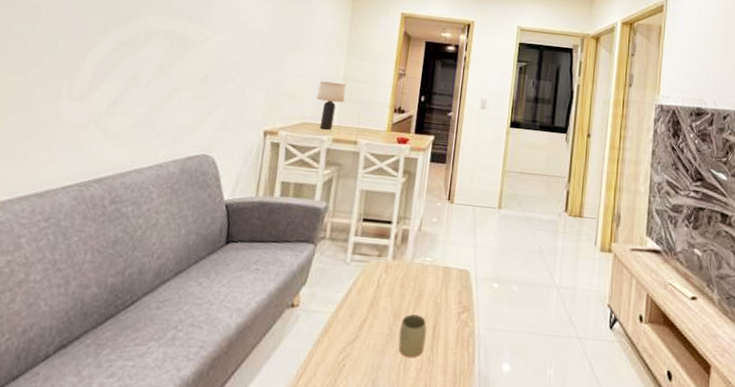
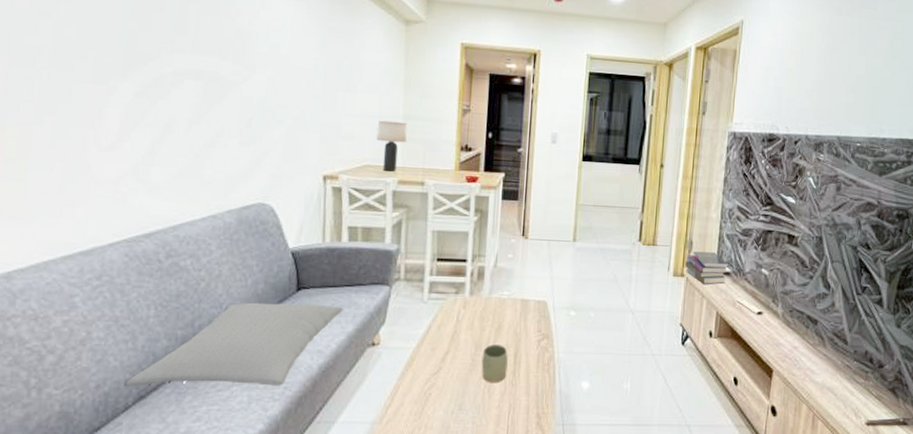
pillow: none [49,253,268,345] -> present [124,302,344,387]
books: none [613,226,658,263] -> present [685,251,728,284]

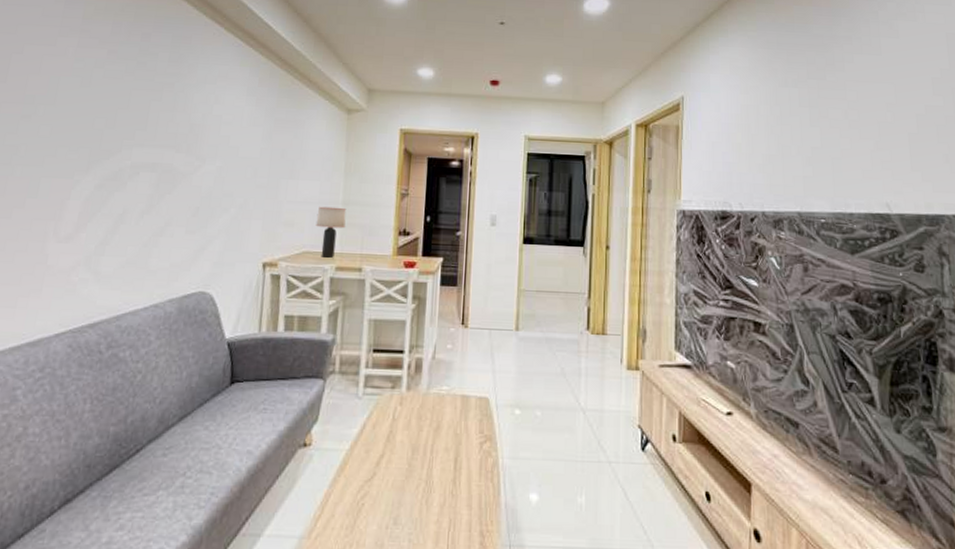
pillow: present [124,302,344,387] -> none [52,396,276,491]
mug: present [481,344,508,383] -> none [418,447,448,493]
books: present [685,251,728,284] -> none [639,341,688,379]

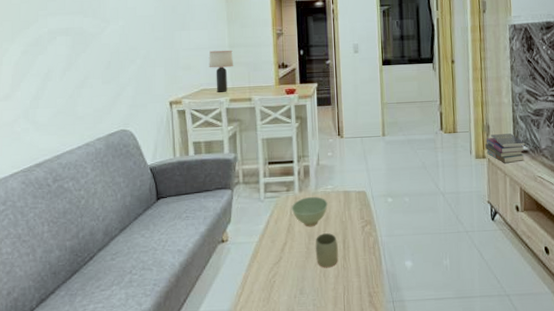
bowl: none [394,397,441,438] -> present [291,196,328,227]
mug: none [418,447,448,493] -> present [315,233,338,268]
books: none [639,341,688,379] -> present [485,133,525,163]

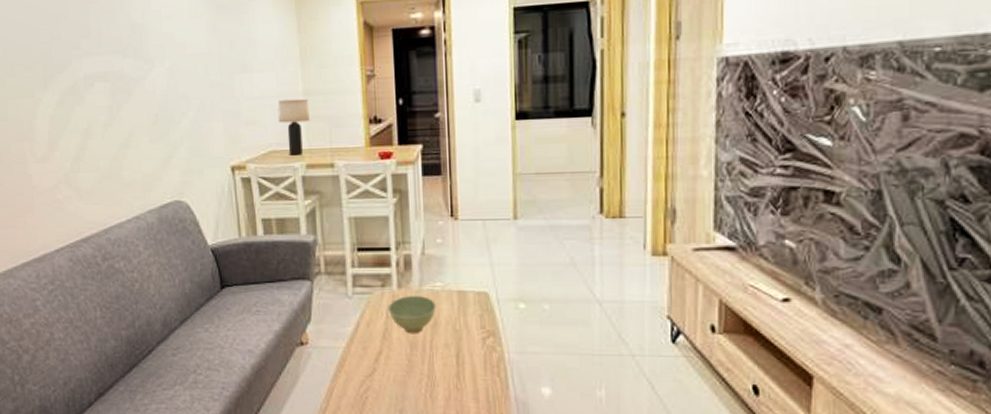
mug: present [315,233,338,268] -> none [419,343,450,387]
books: present [485,133,525,163] -> none [667,222,731,264]

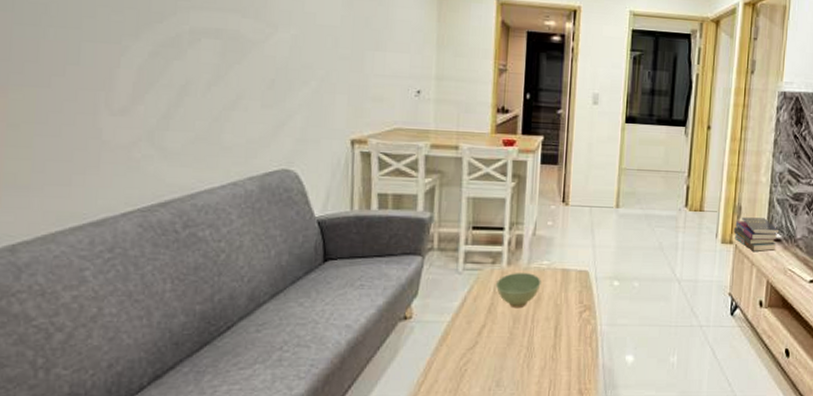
table lamp: present [278,98,310,155] -> none [407,81,440,135]
books: none [667,222,731,264] -> present [734,217,778,252]

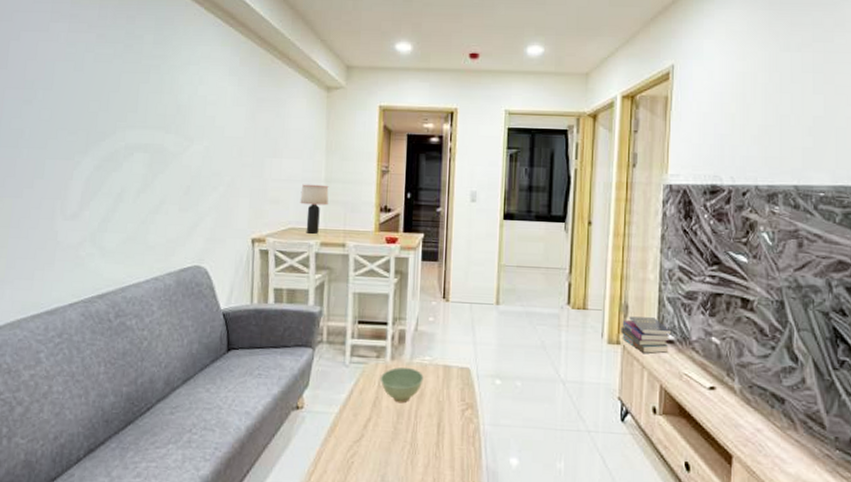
table lamp: none [407,81,440,135] -> present [300,184,329,234]

